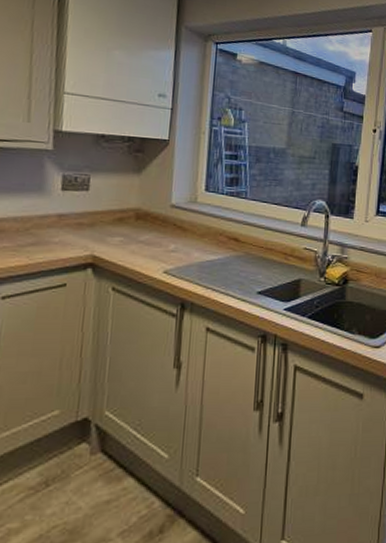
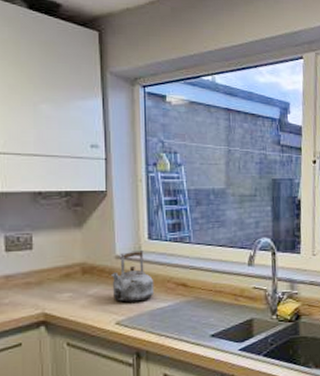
kettle: none [163,200,207,252] -> present [110,249,155,303]

